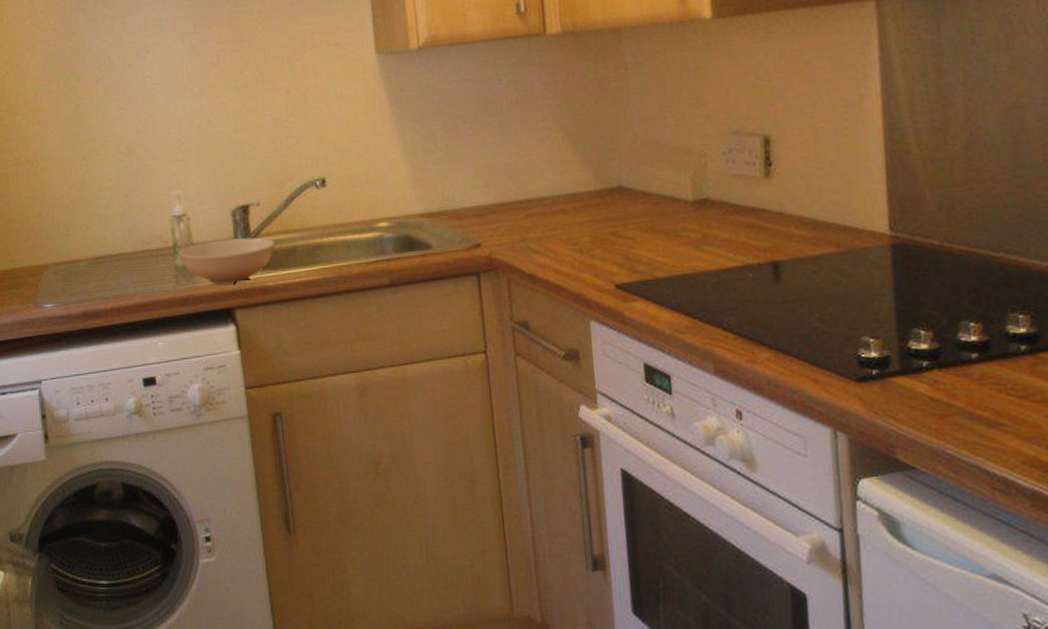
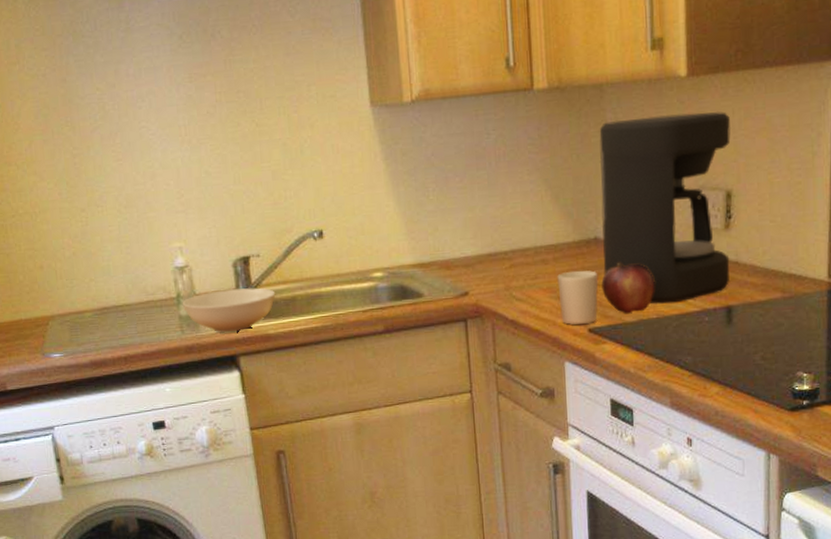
mug: none [578,221,625,280] -> present [557,270,599,325]
coffee maker: none [618,54,774,257] -> present [599,112,731,303]
fruit: none [628,214,689,269] -> present [601,263,655,314]

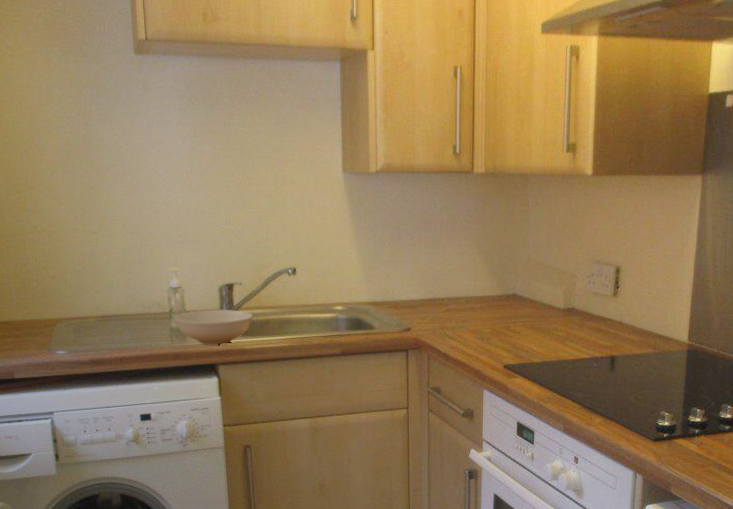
mug: present [557,270,599,325] -> none [482,318,514,361]
coffee maker: present [599,112,731,303] -> none [518,203,622,349]
fruit: present [601,263,655,314] -> none [516,315,558,356]

